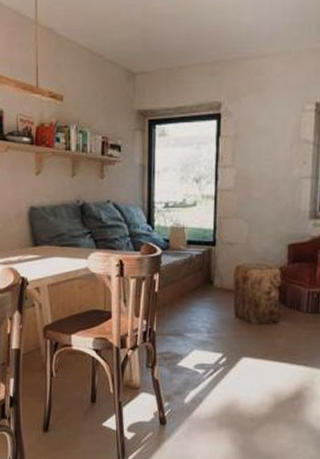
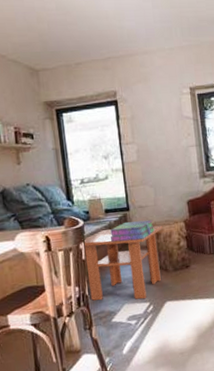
coffee table: none [157,263,252,349] -> present [82,225,162,301]
stack of books: none [188,258,242,281] -> present [110,219,155,242]

